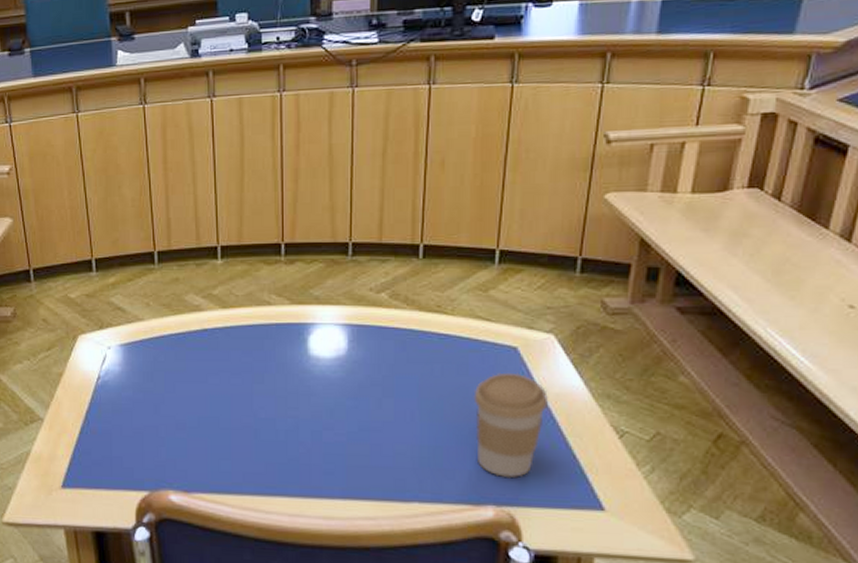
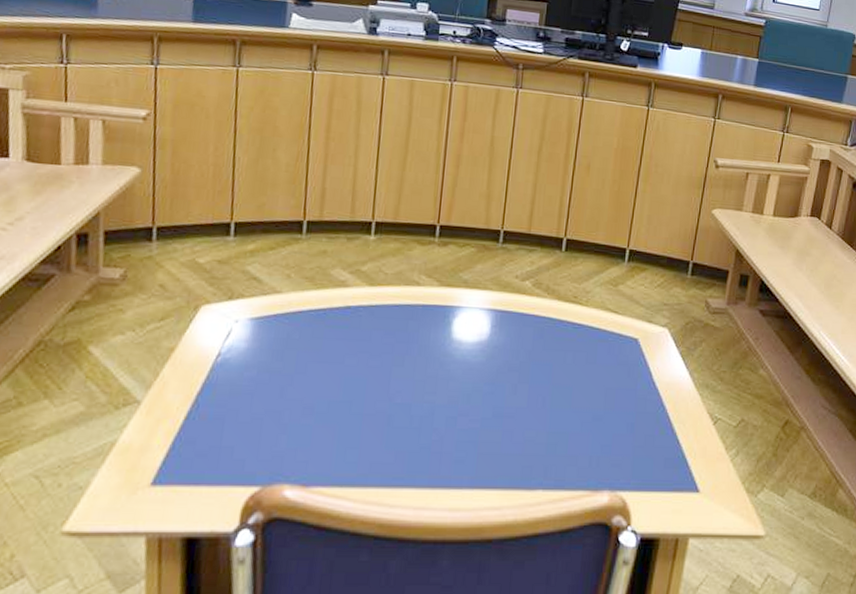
coffee cup: present [473,372,549,479] -> none [598,362,661,464]

